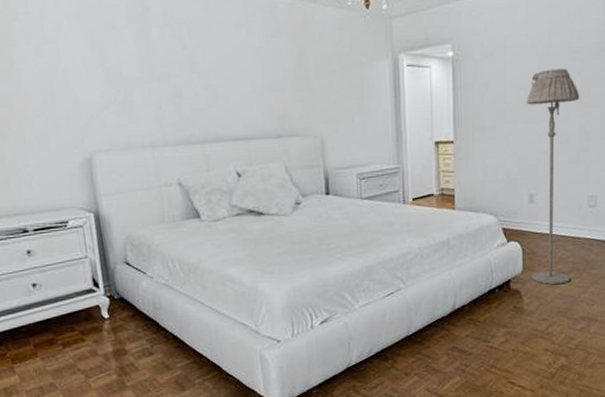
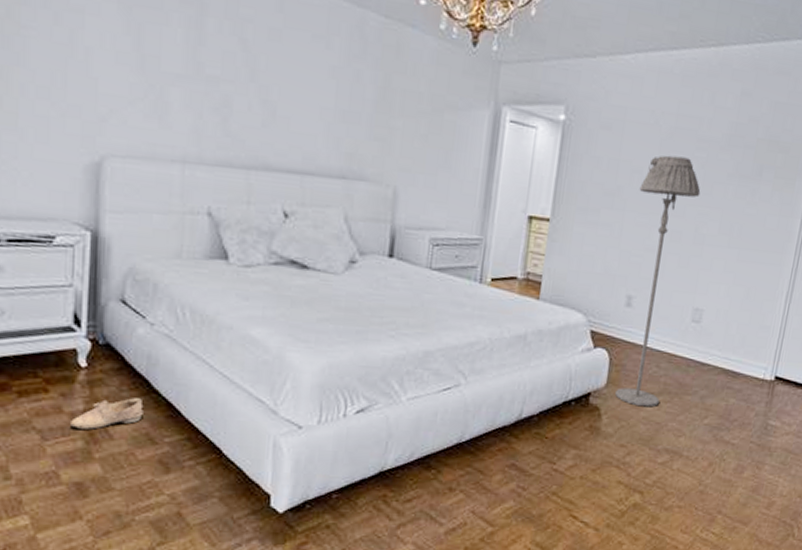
shoe: none [105,336,157,366] -> present [71,398,144,430]

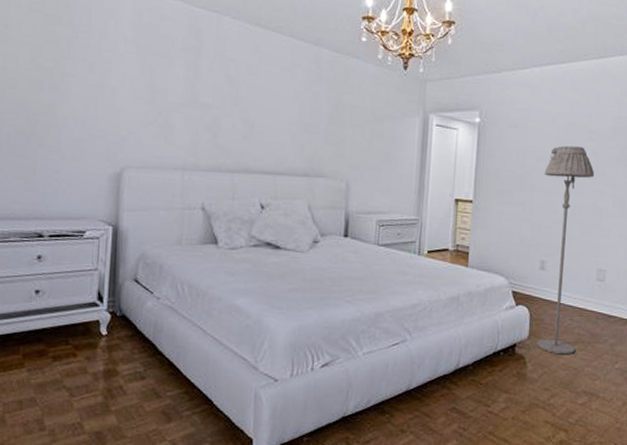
shoe: present [71,398,144,430] -> none [93,359,151,387]

